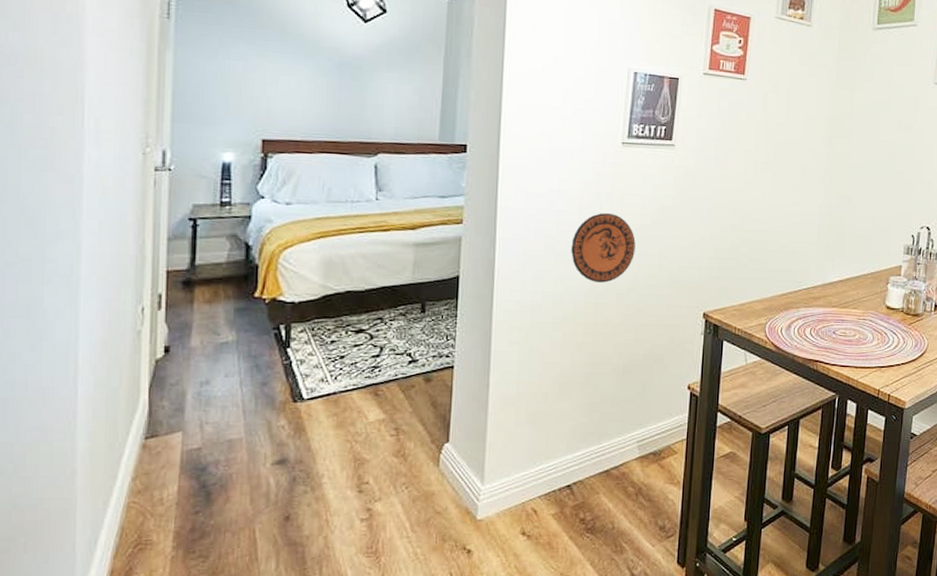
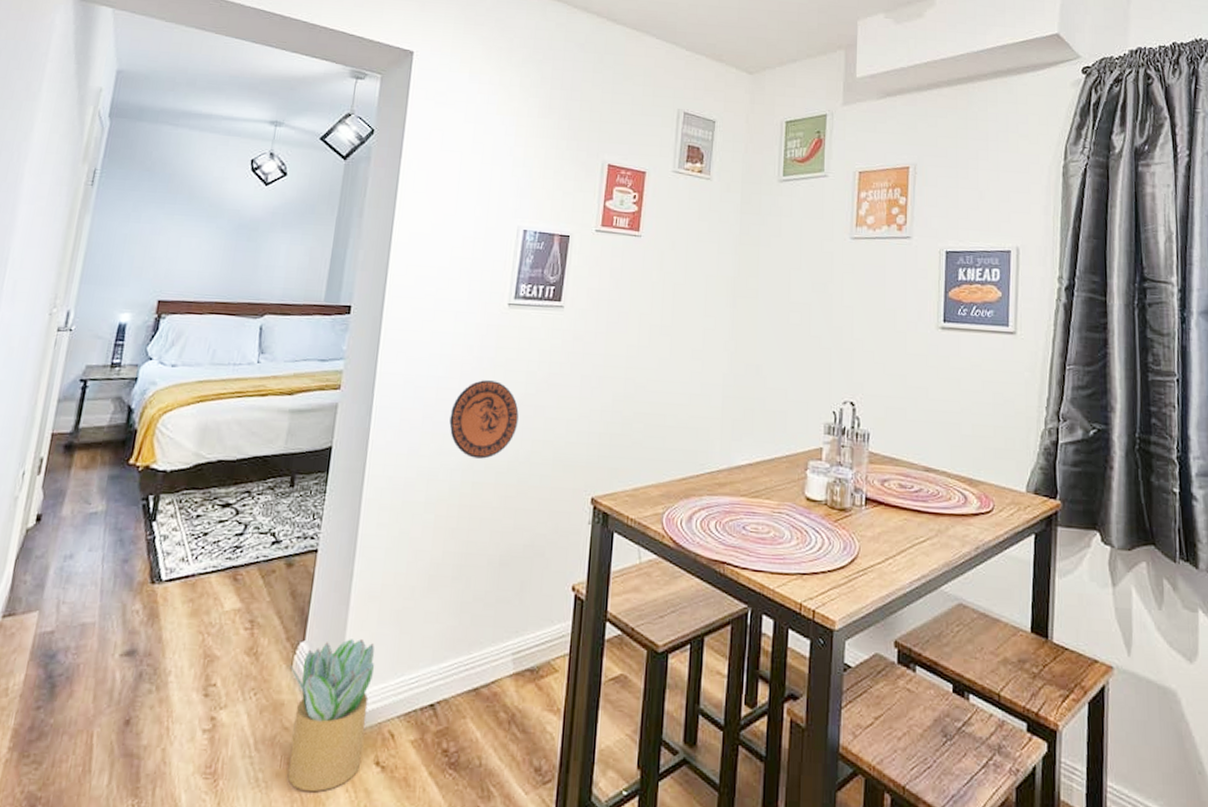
potted plant: none [436,438,516,560] -> present [287,639,375,792]

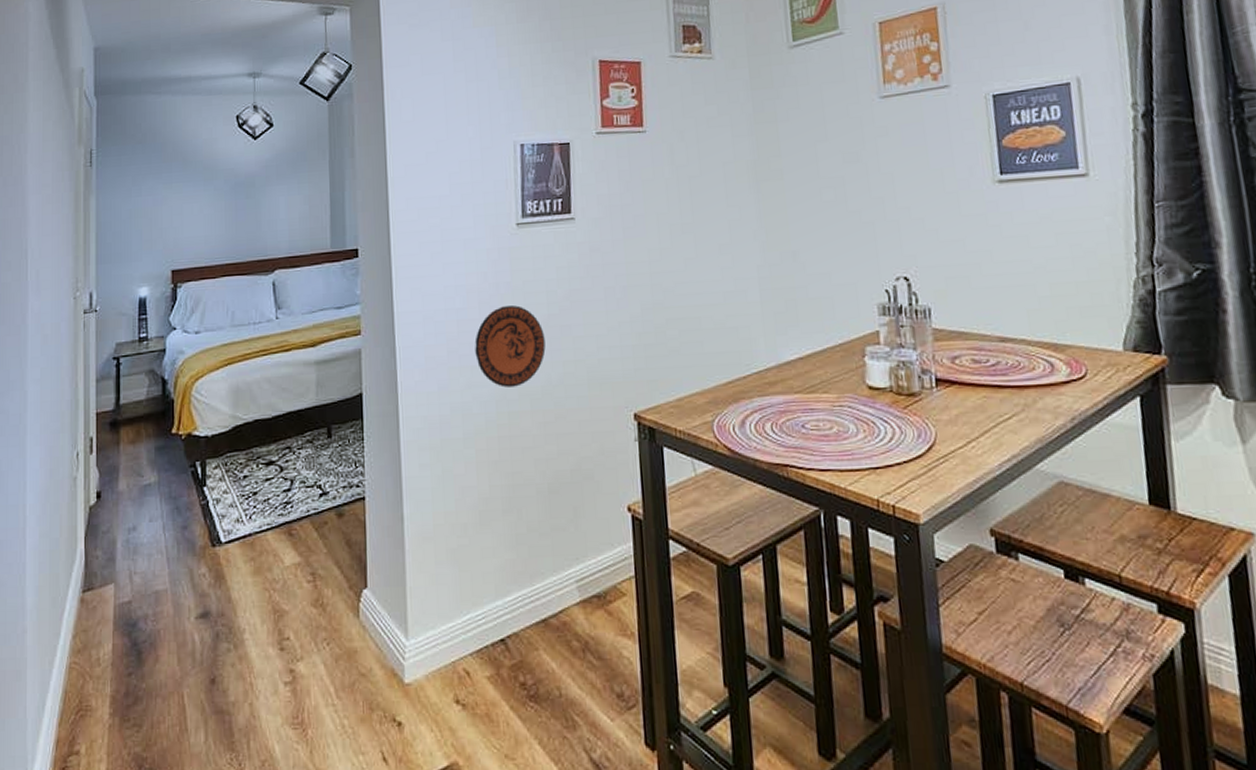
potted plant: present [287,639,375,792] -> none [356,581,441,735]

